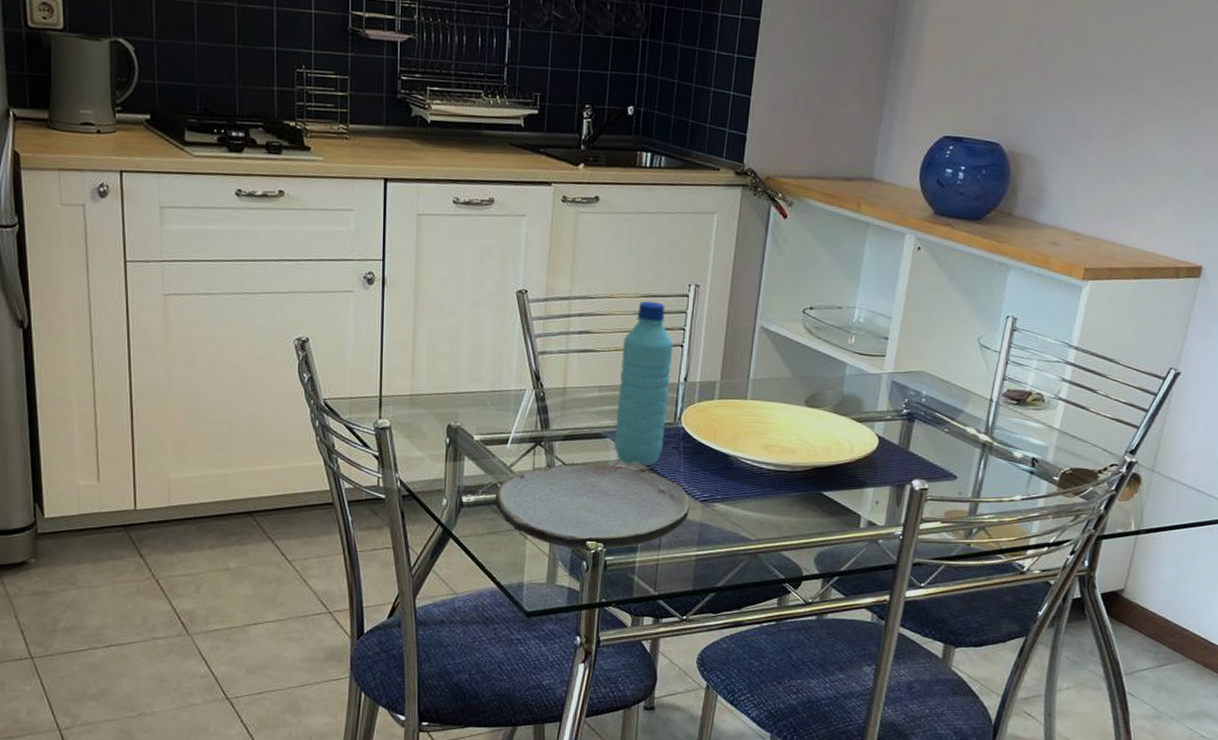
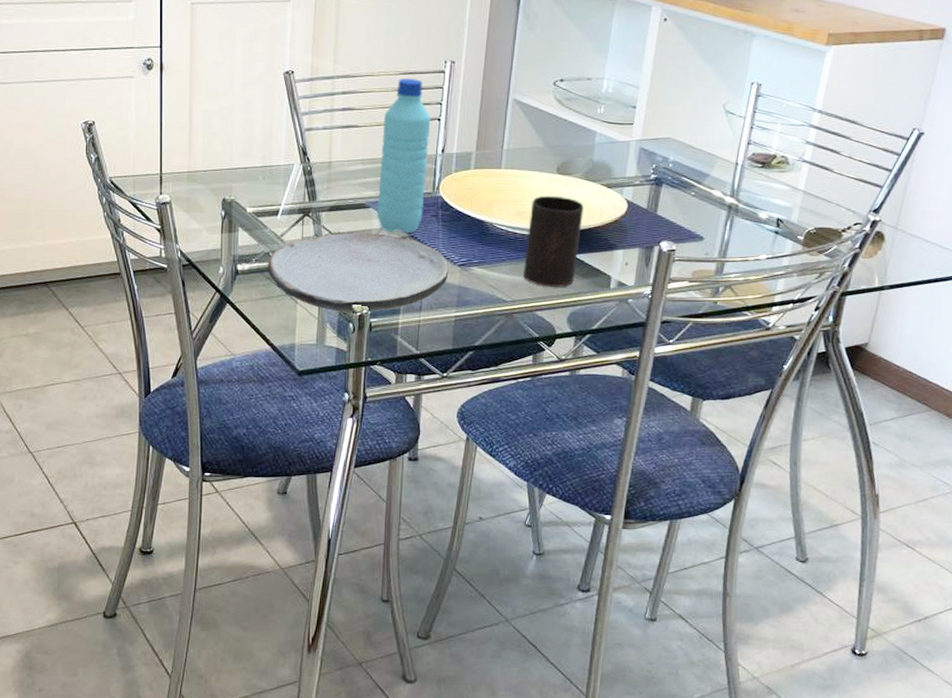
cup: none [769,428,833,526] -> present [524,195,584,287]

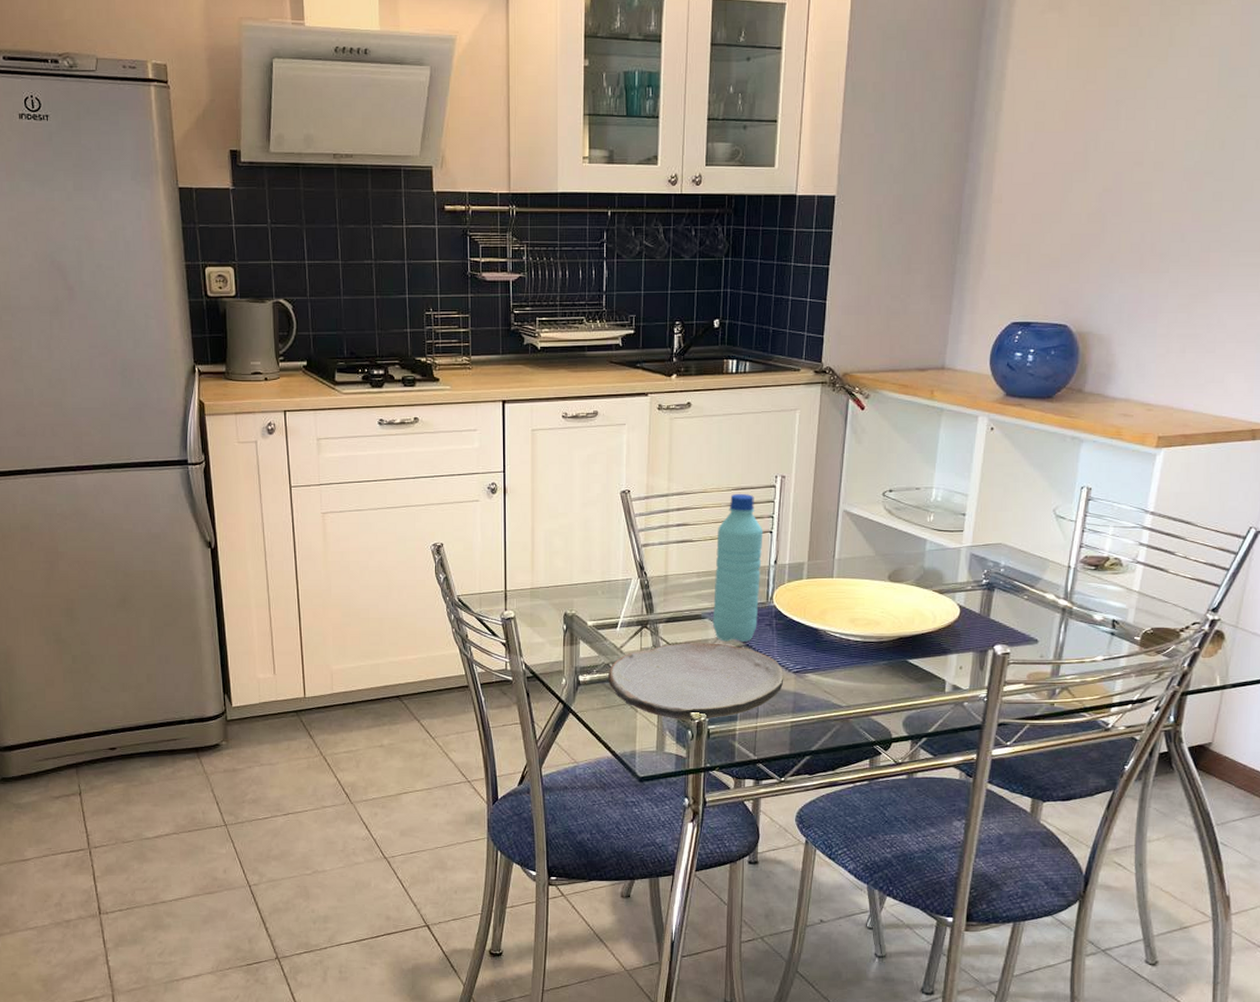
cup: present [524,195,584,287] -> none [858,602,916,692]

